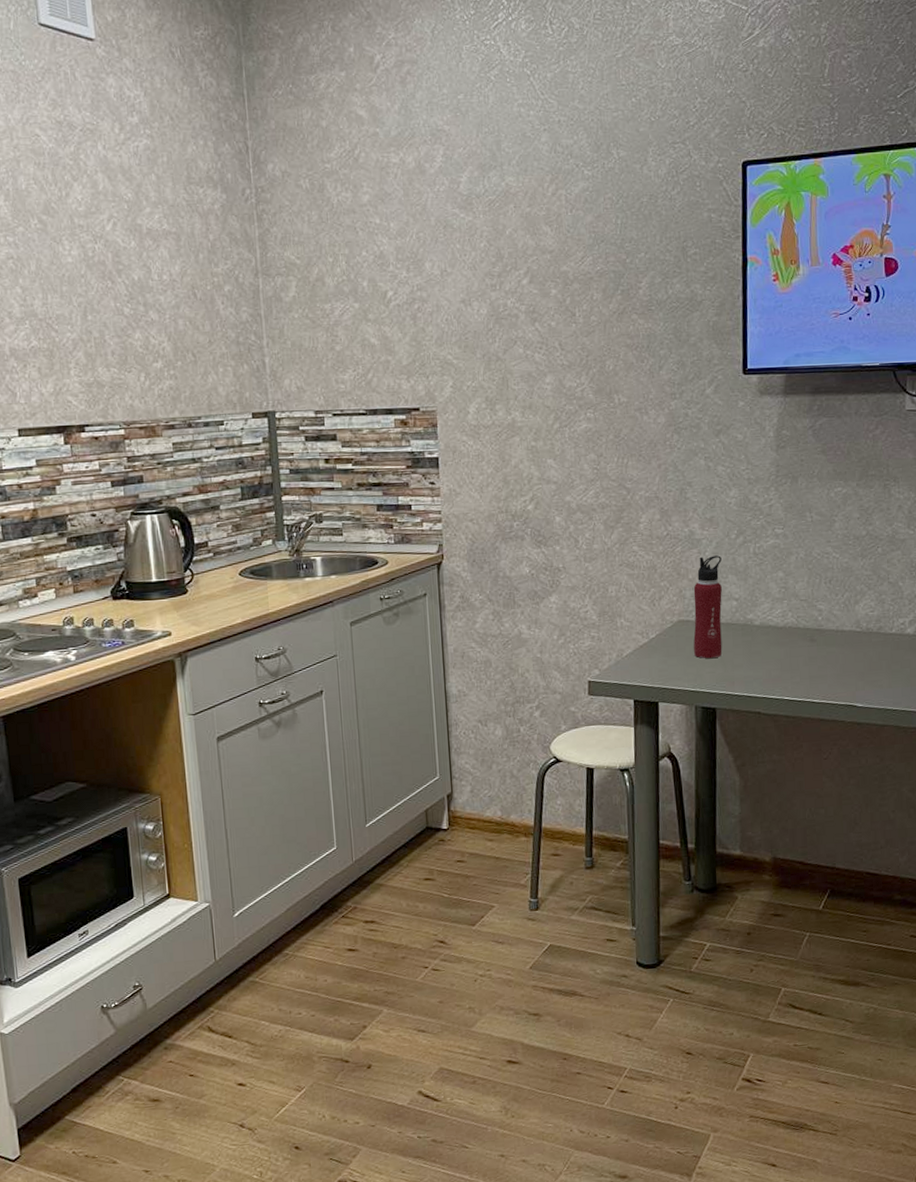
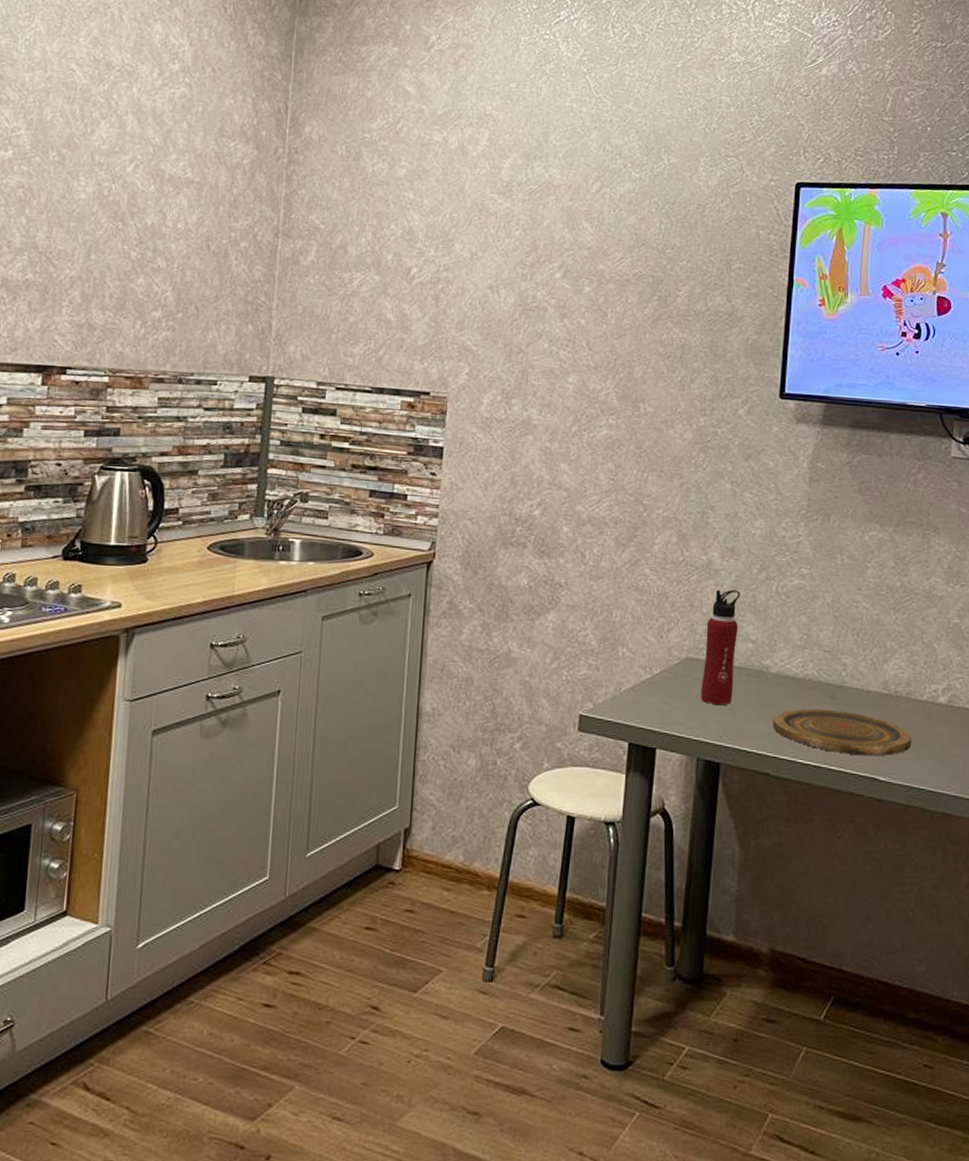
plate: none [759,650,885,688] -> present [773,708,912,756]

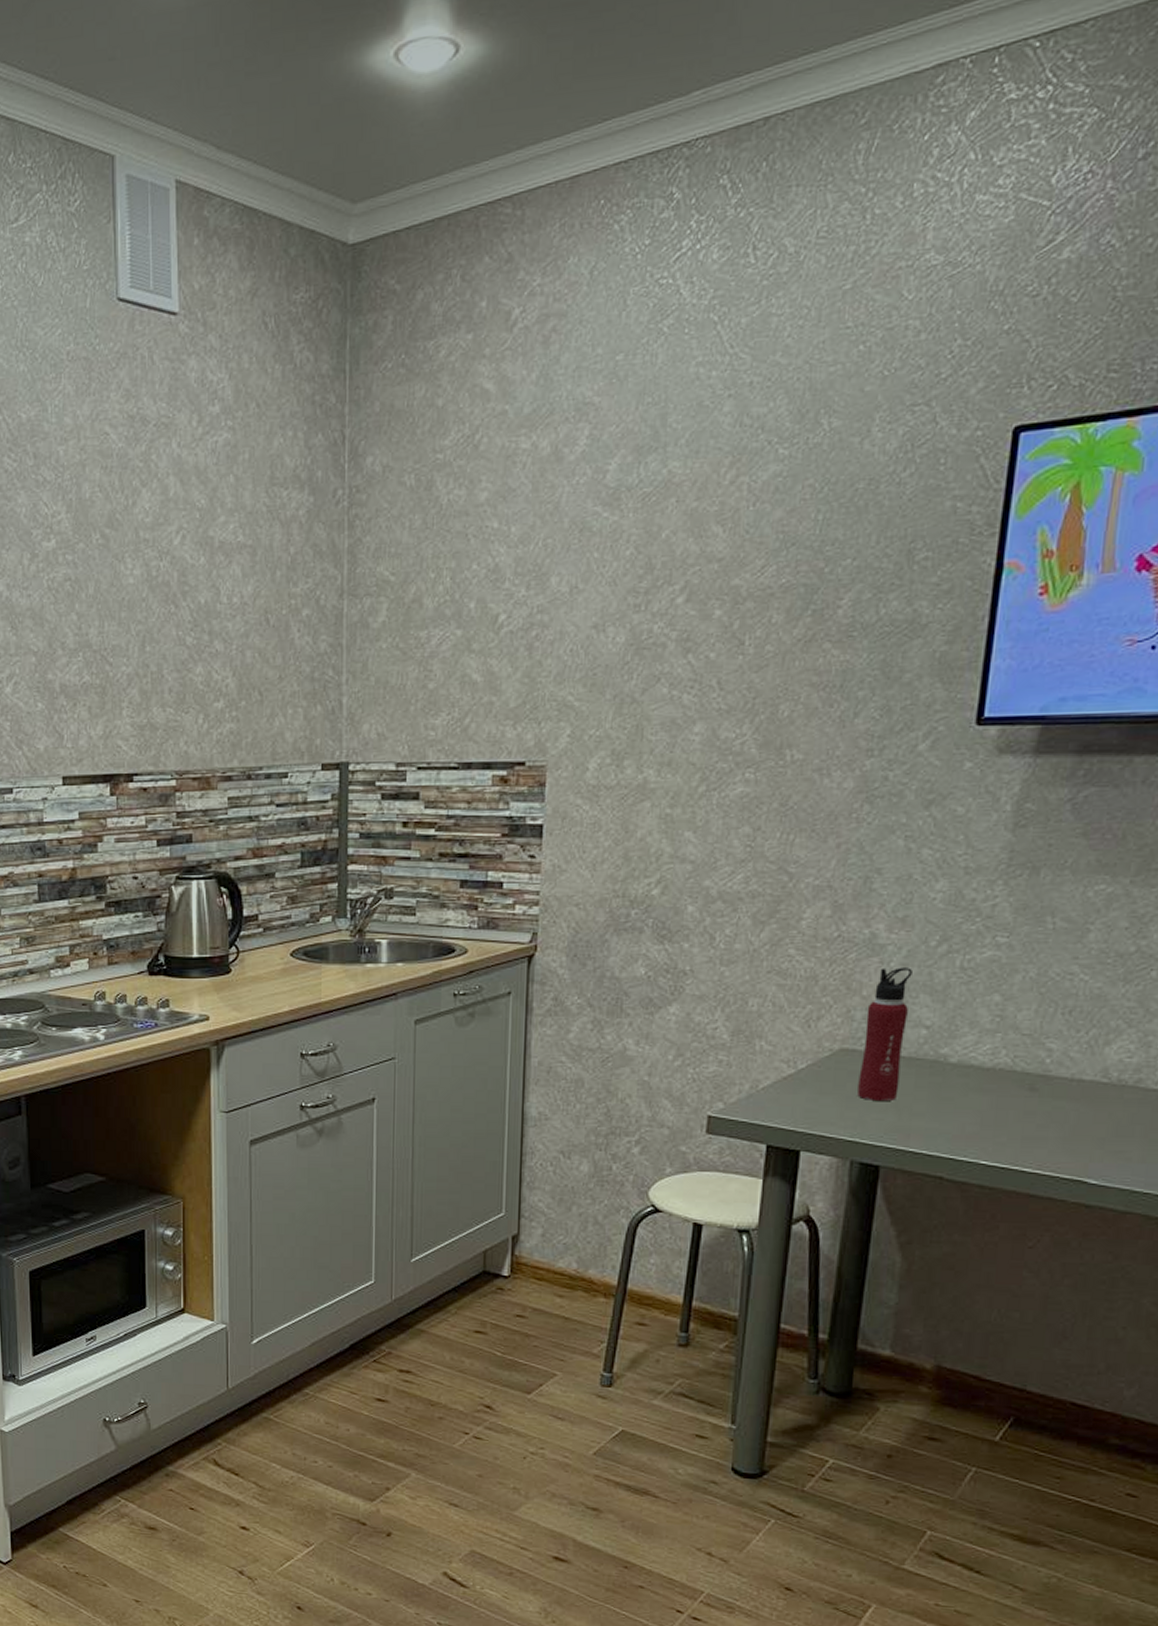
plate: present [773,708,912,756] -> none [949,1102,1138,1156]

